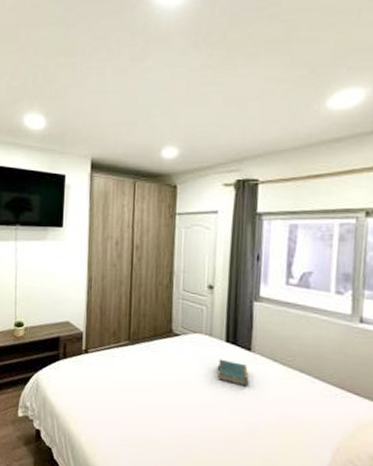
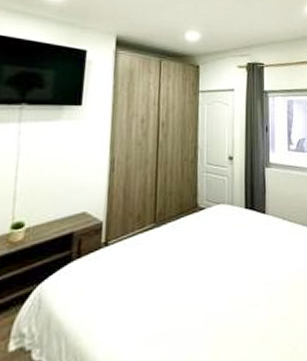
book: present [217,359,249,387] -> none [239,226,265,249]

